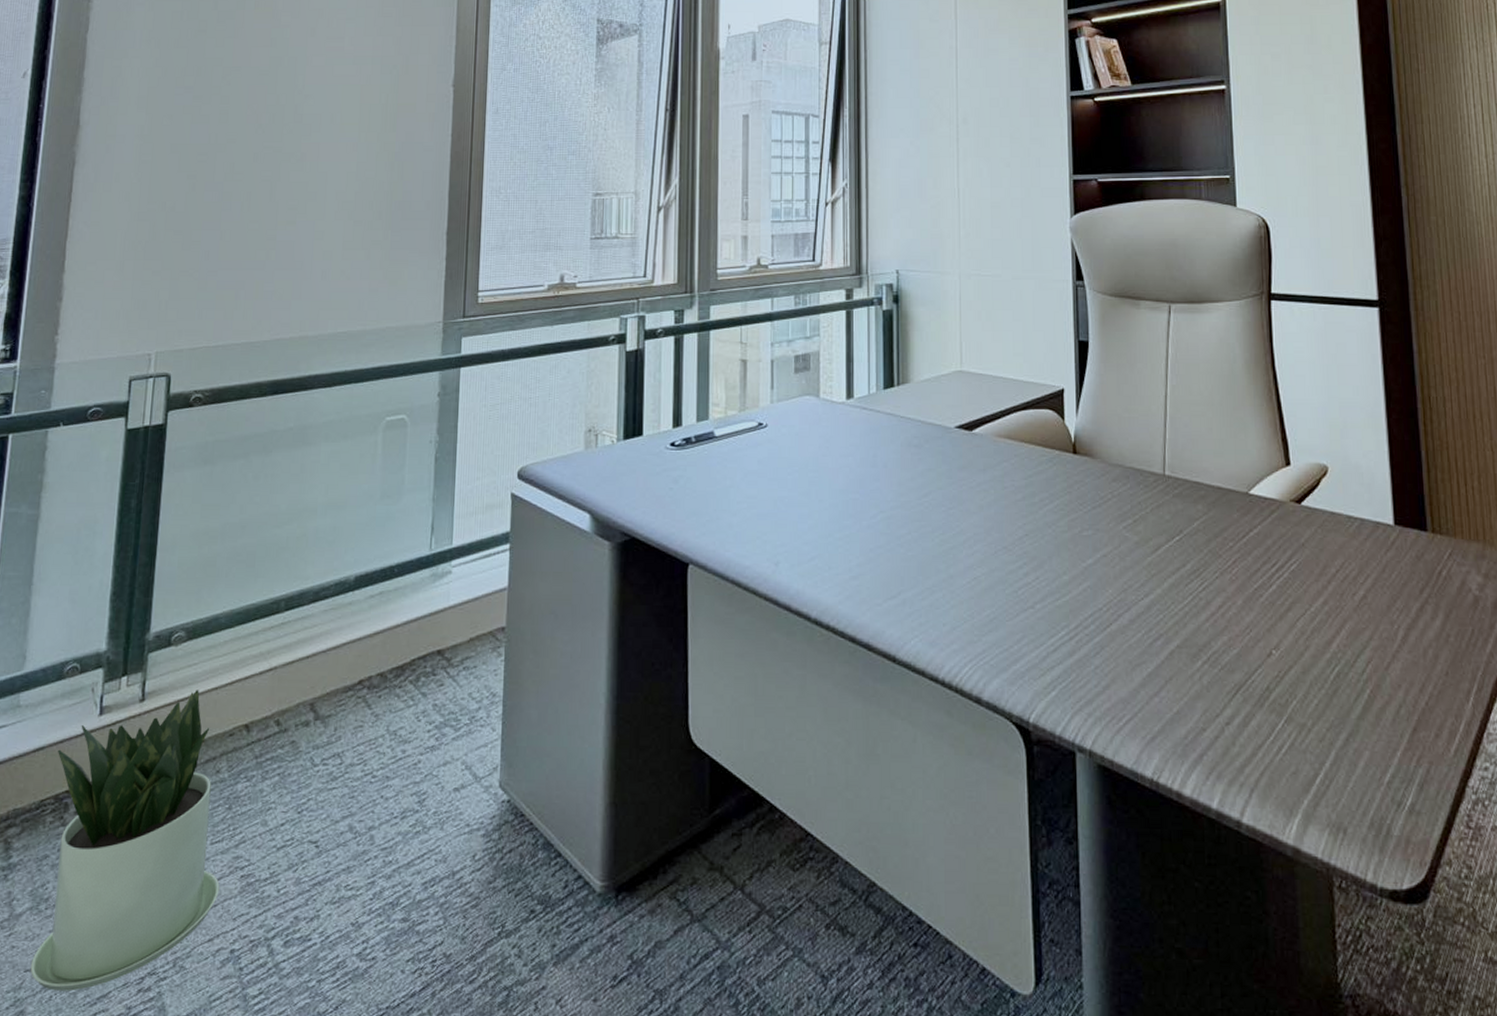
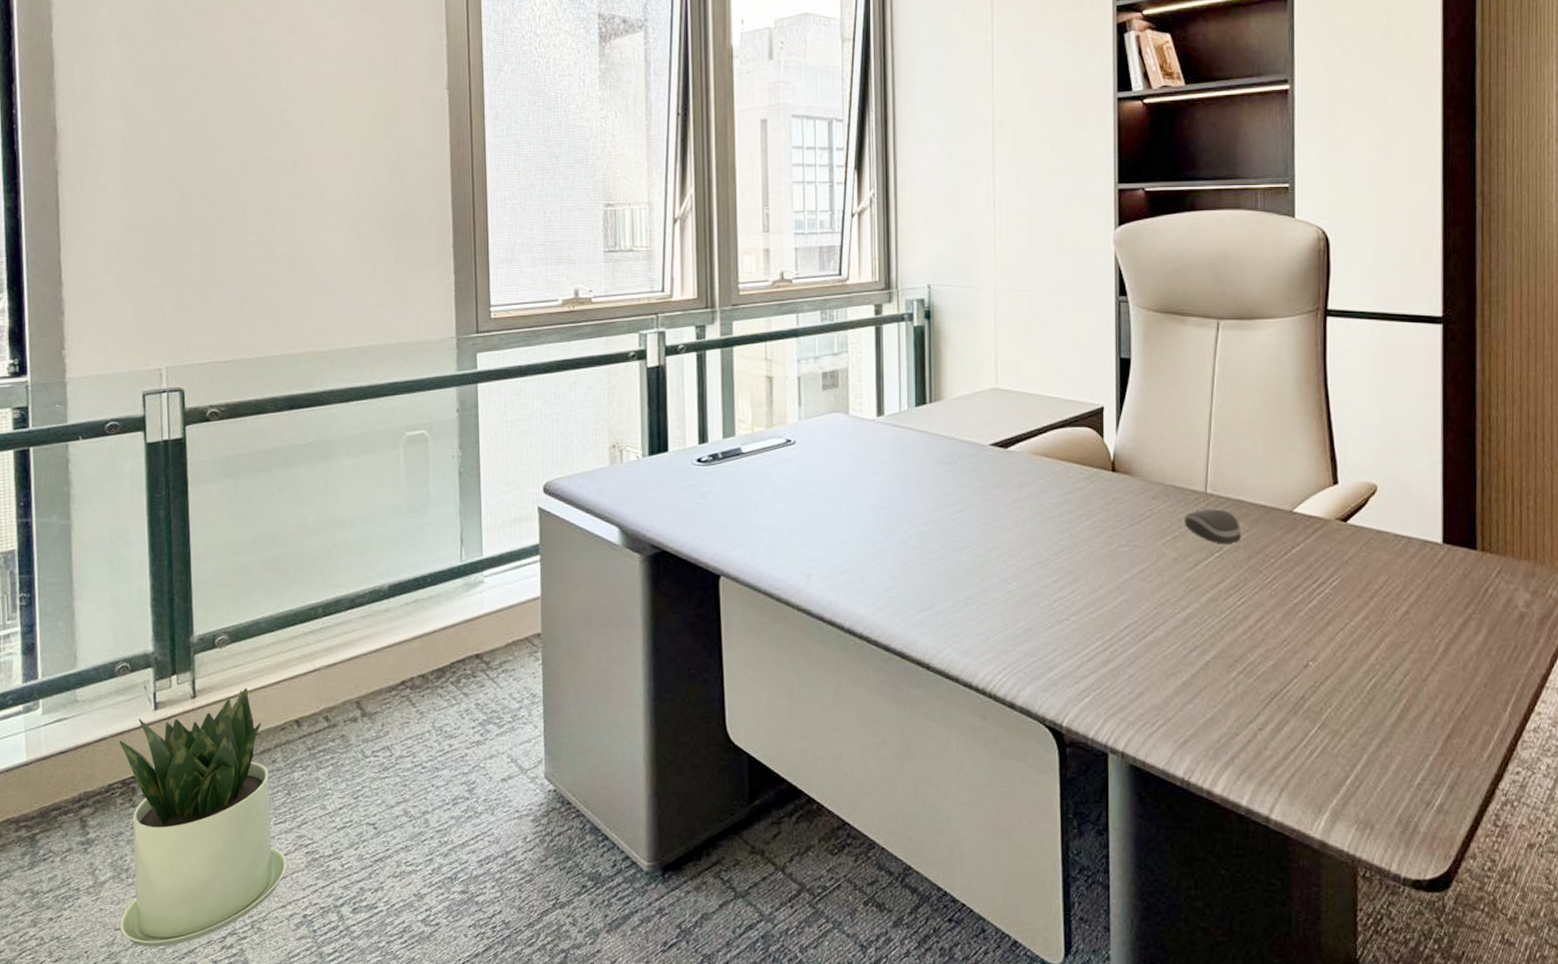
computer mouse: none [1145,491,1200,527] -> present [1185,509,1241,544]

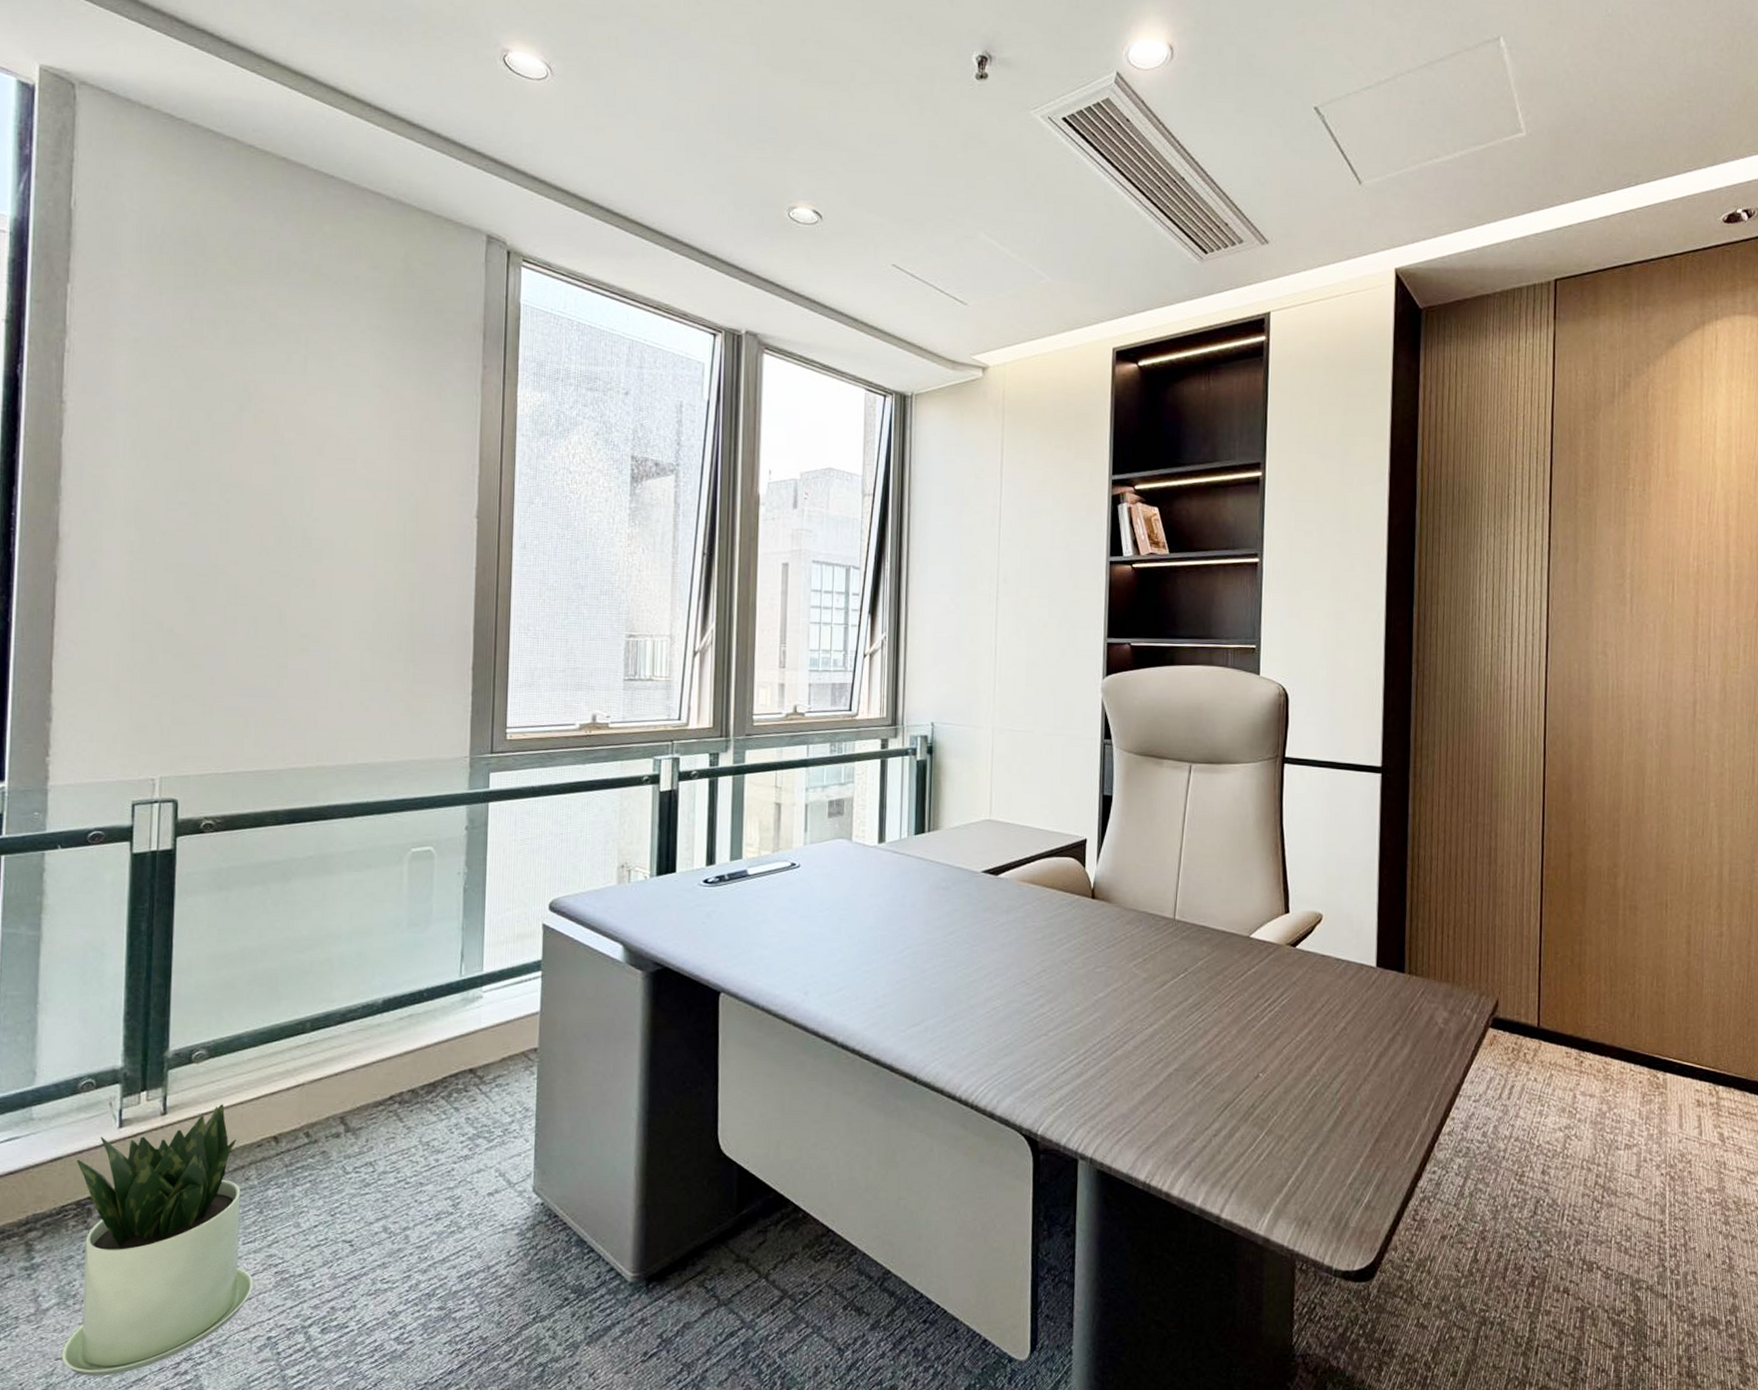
computer mouse: present [1185,509,1241,544] -> none [1155,934,1204,965]

